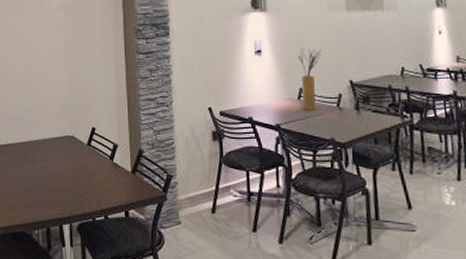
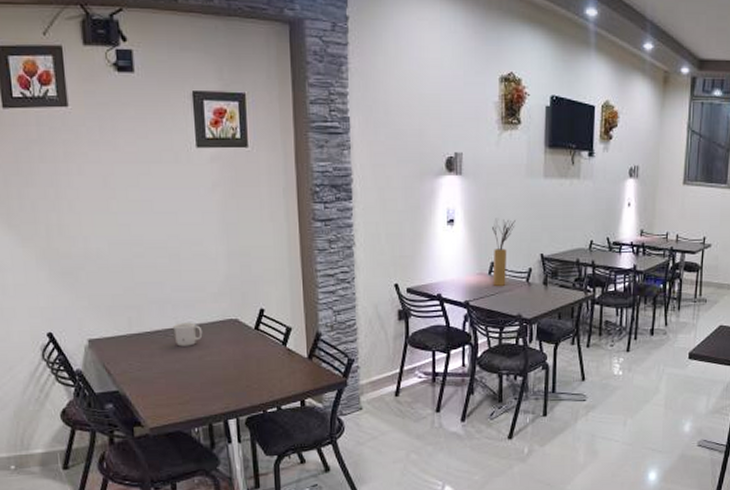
mug: none [23,138,46,158] -> present [173,322,203,347]

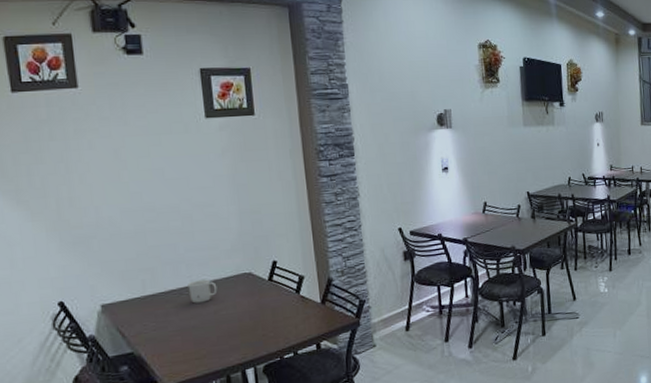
vase: present [492,218,515,286] -> none [482,163,503,223]

